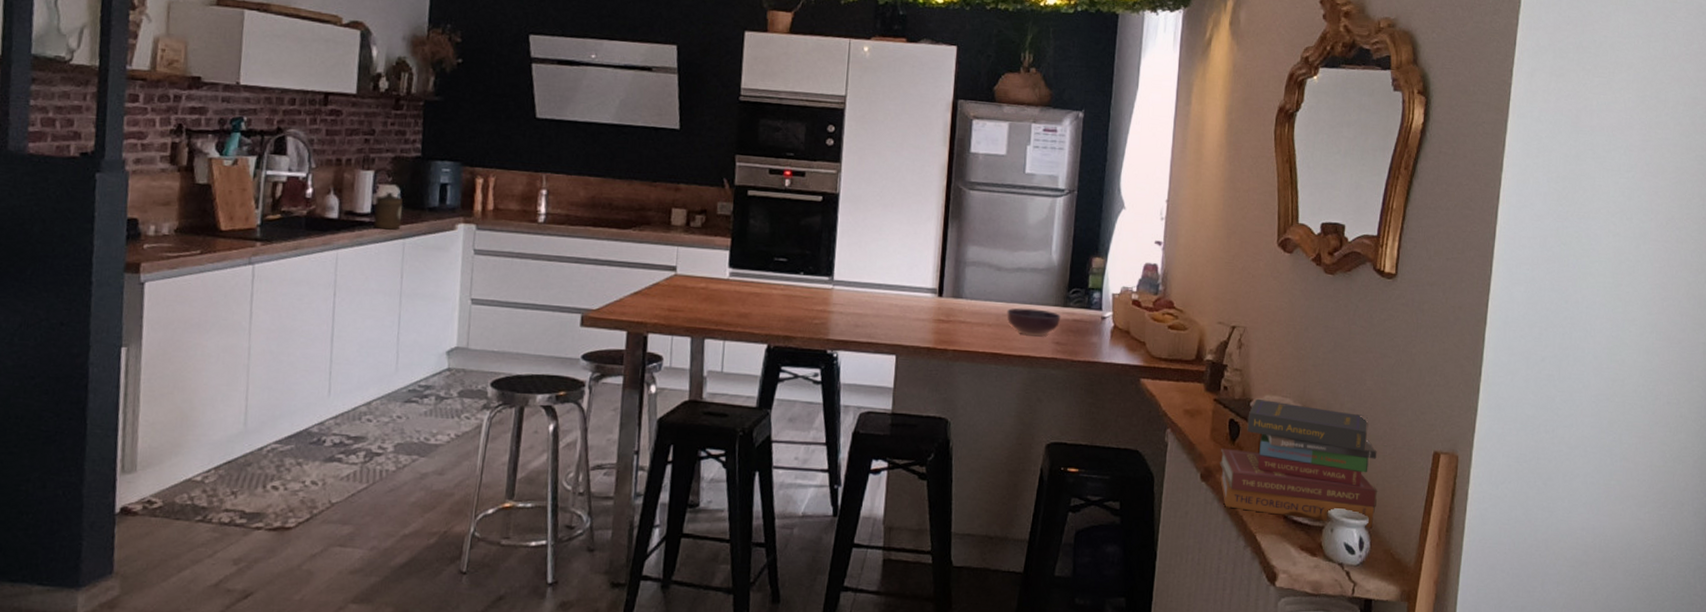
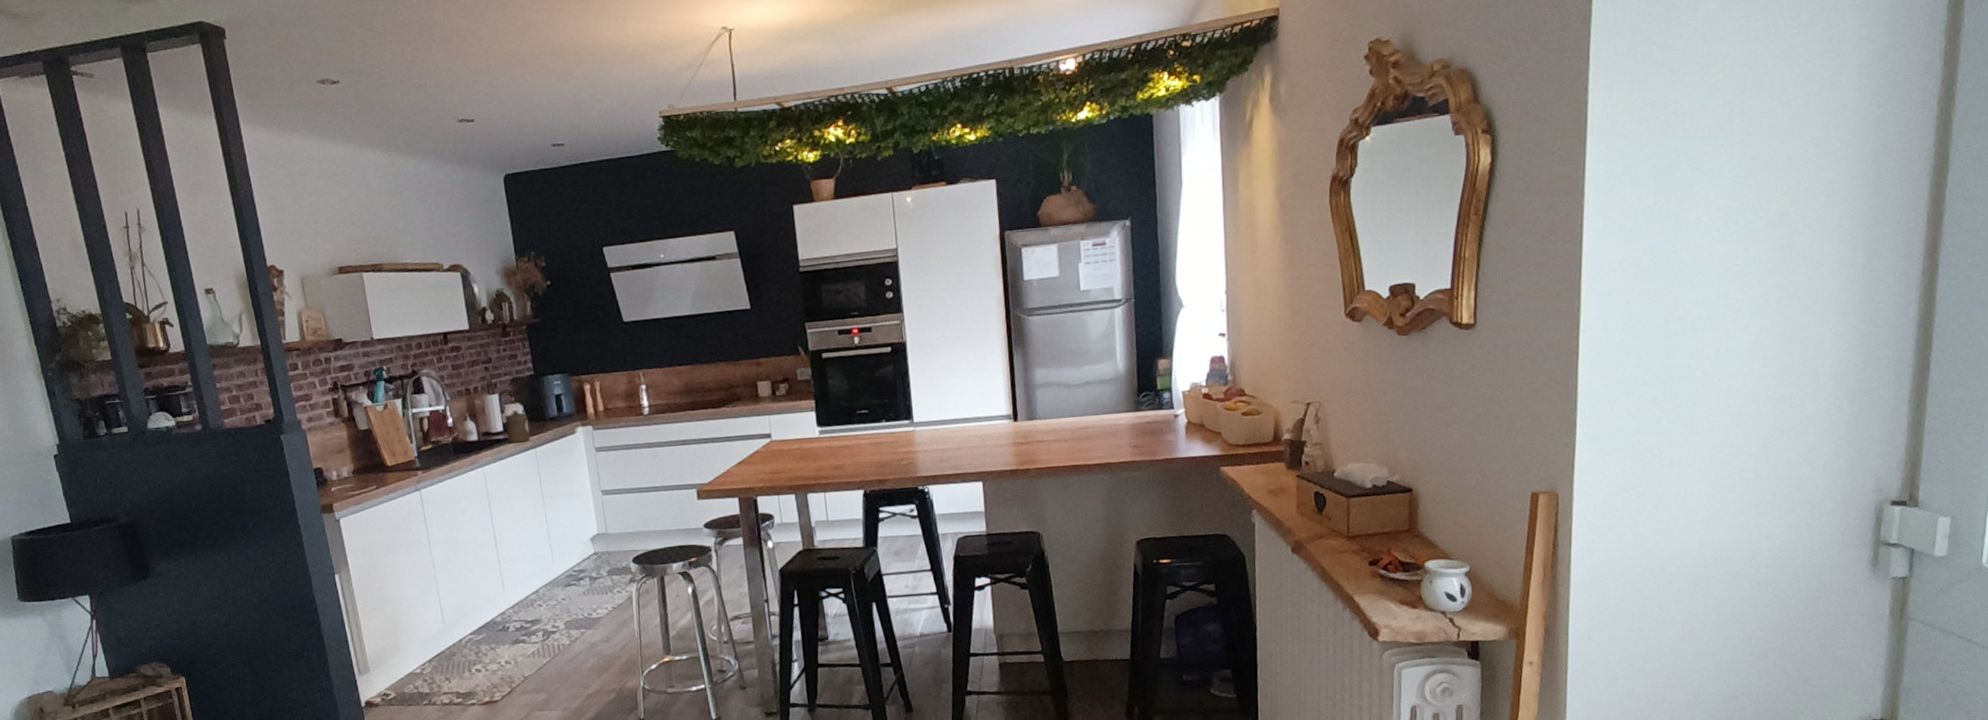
bowl: present [1006,308,1061,336] -> none [1081,417,1135,444]
books: present [1219,398,1377,528] -> none [1308,468,1475,575]

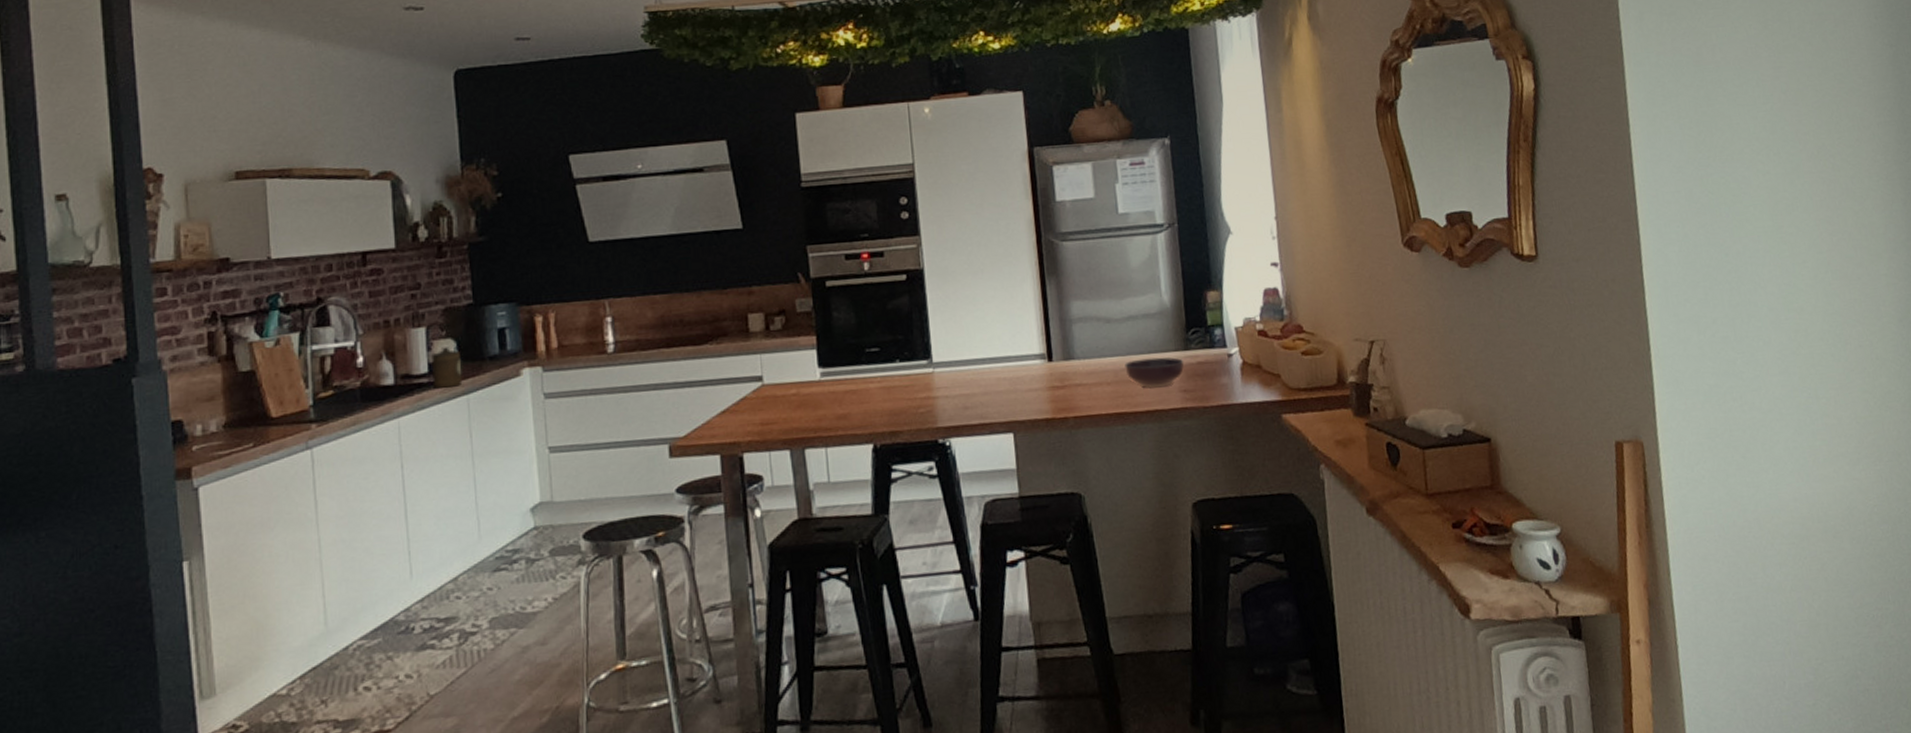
bowl: none [1081,417,1135,444] -> present [1124,357,1184,388]

